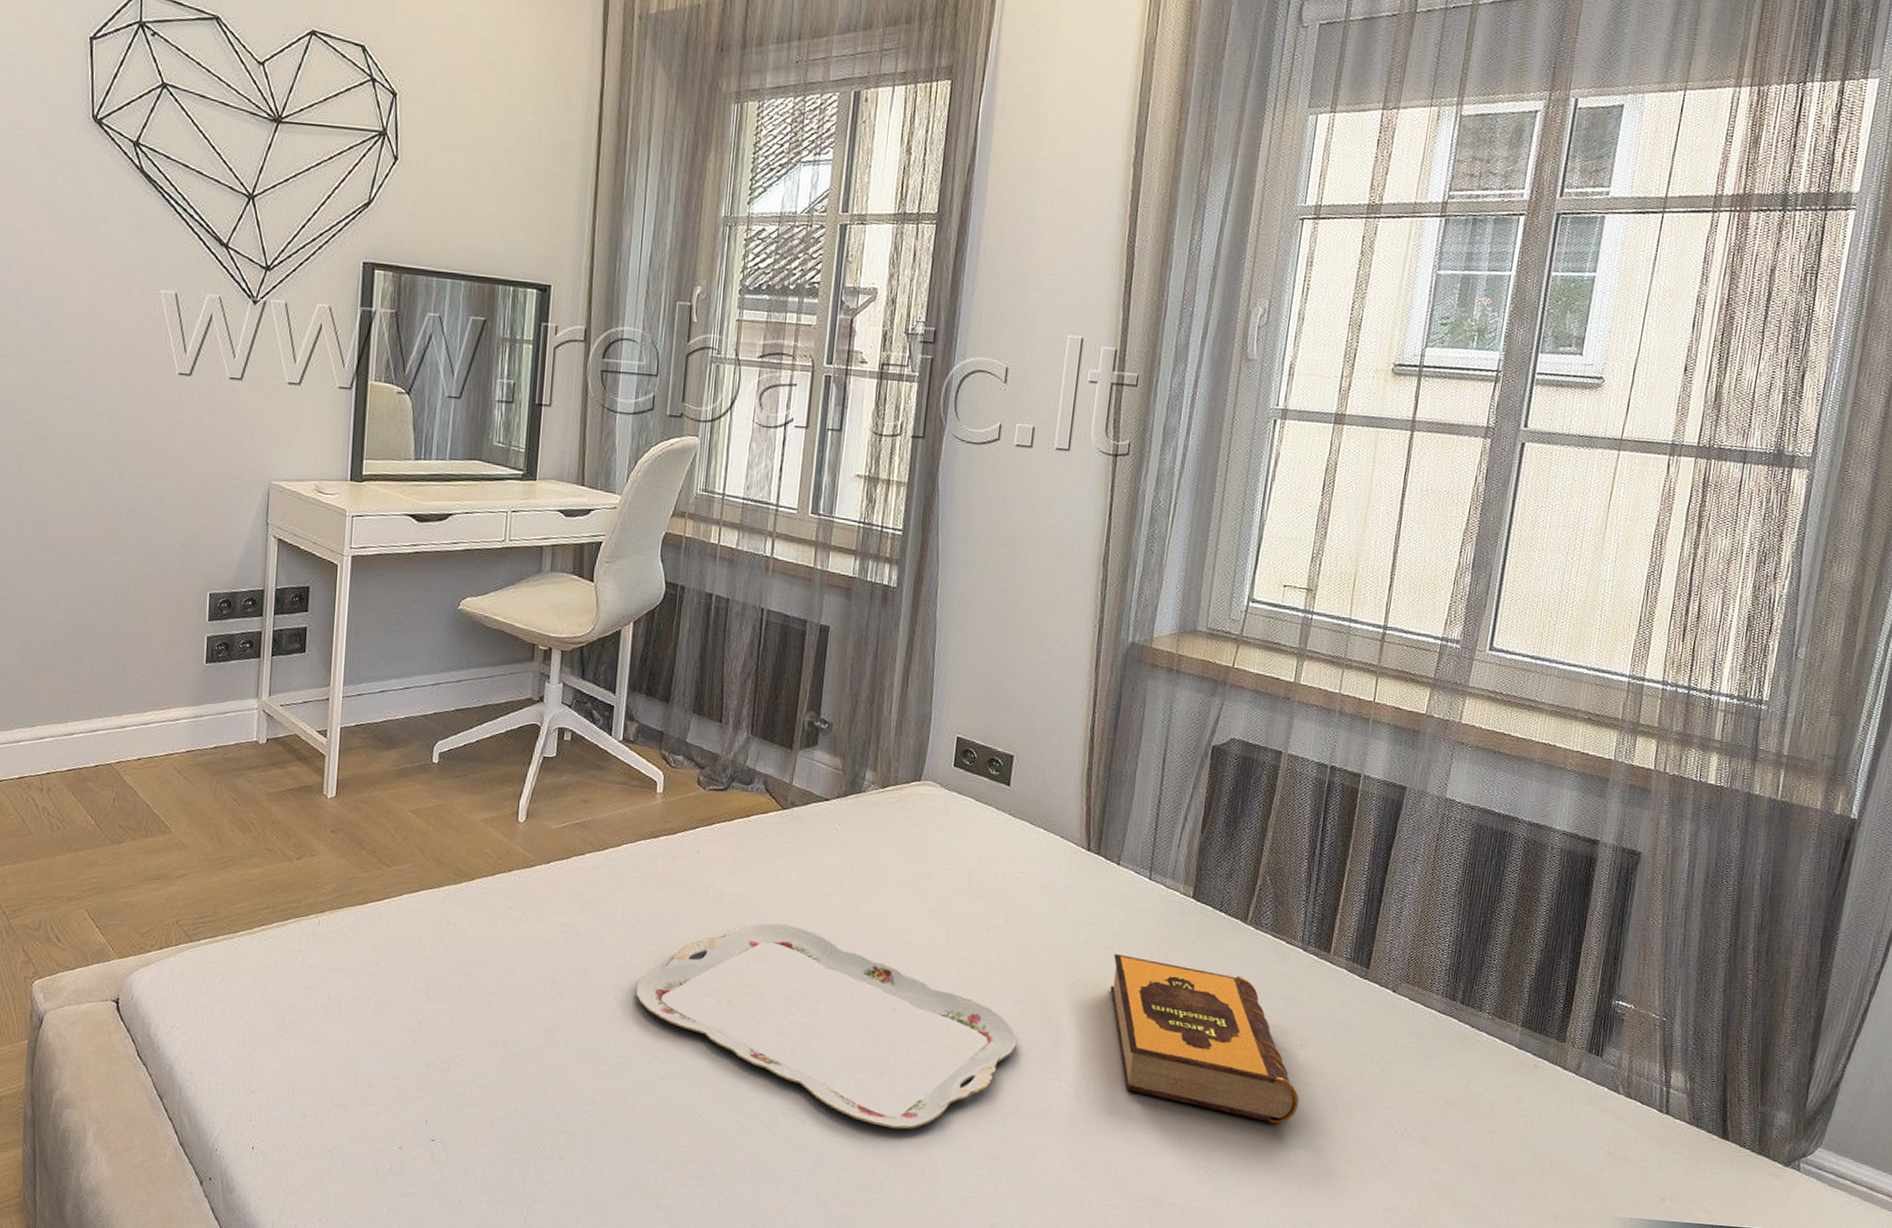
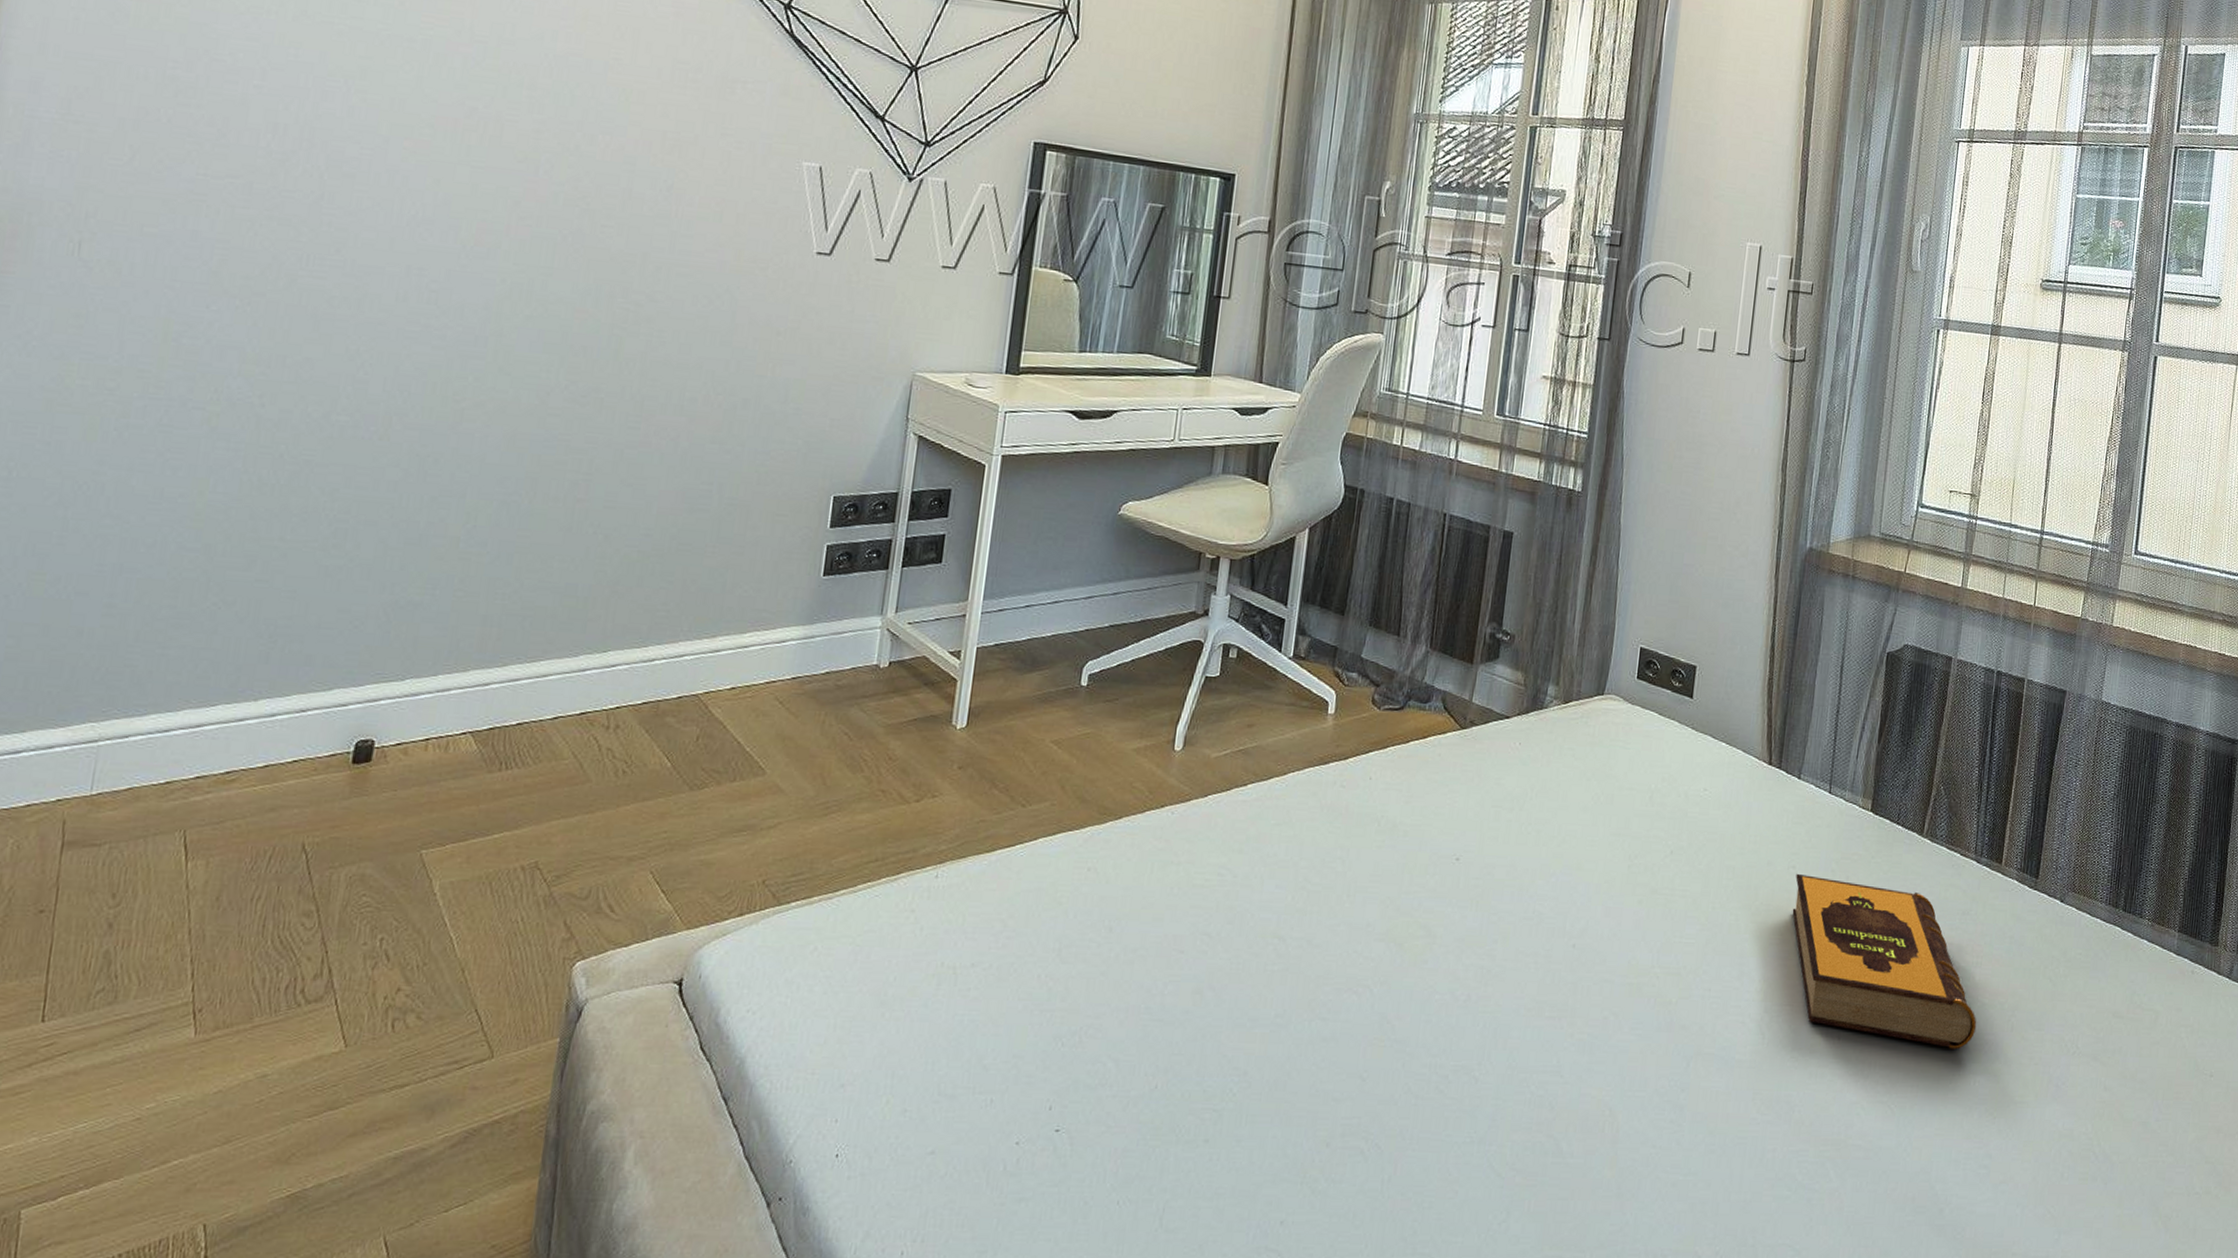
serving tray: present [635,923,1017,1129] -> none [1297,856,1700,1081]

